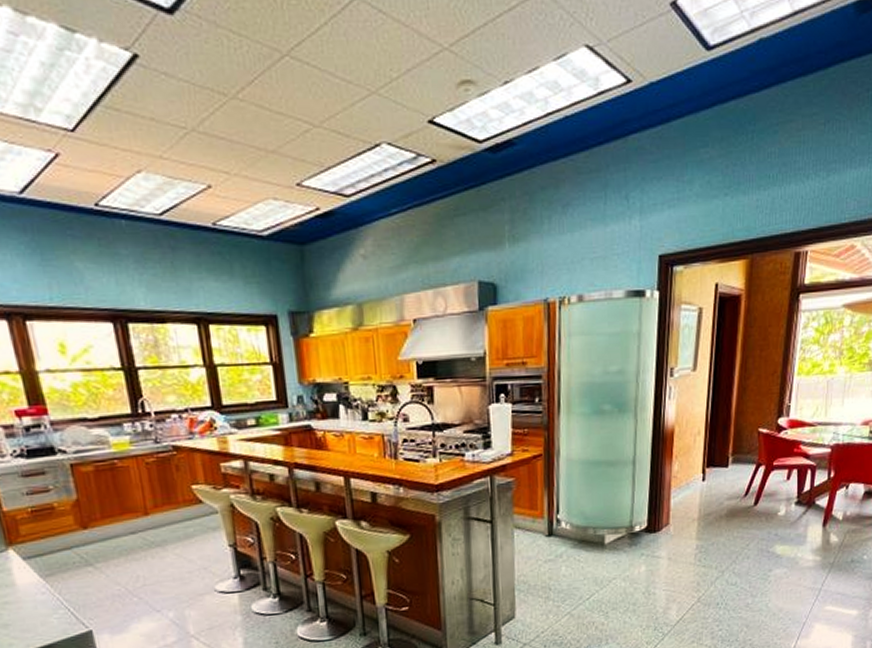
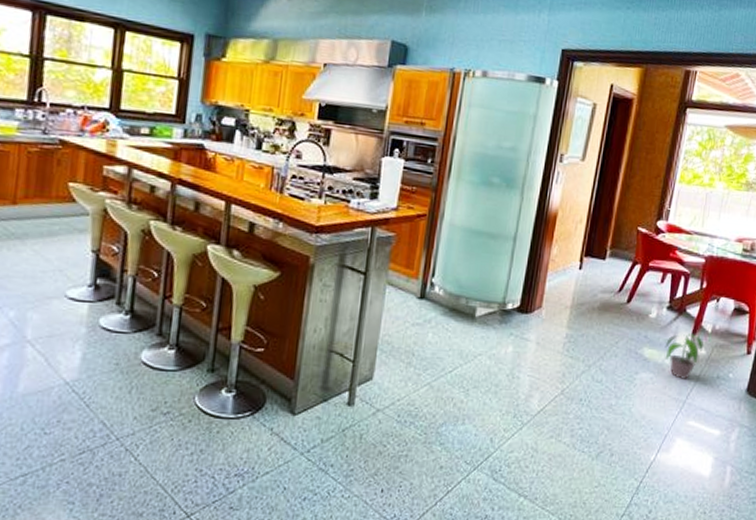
potted plant: none [796,524,835,570] -> present [664,333,703,381]

